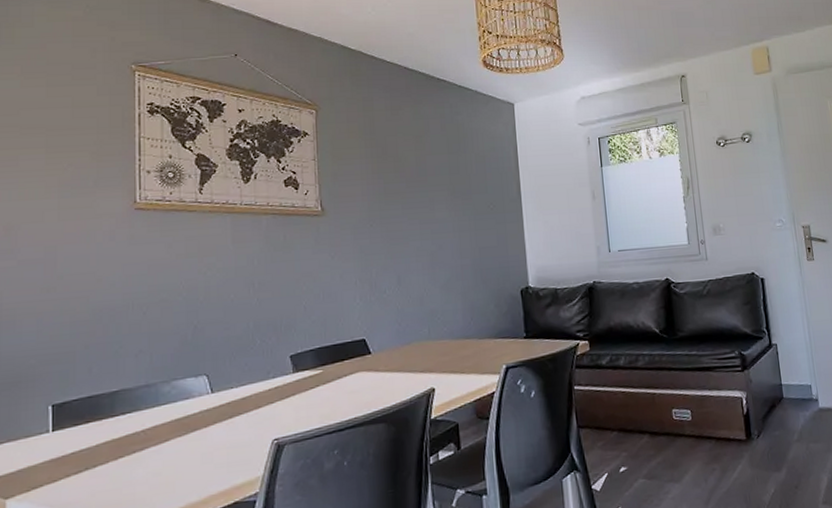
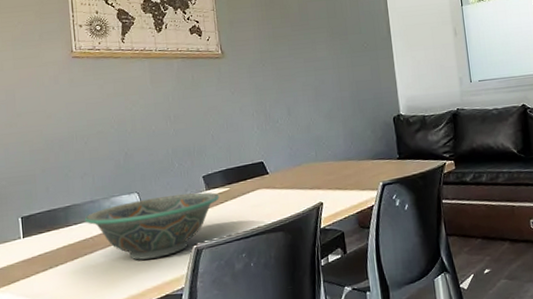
decorative bowl: none [135,375,310,459] -> present [84,192,220,260]

